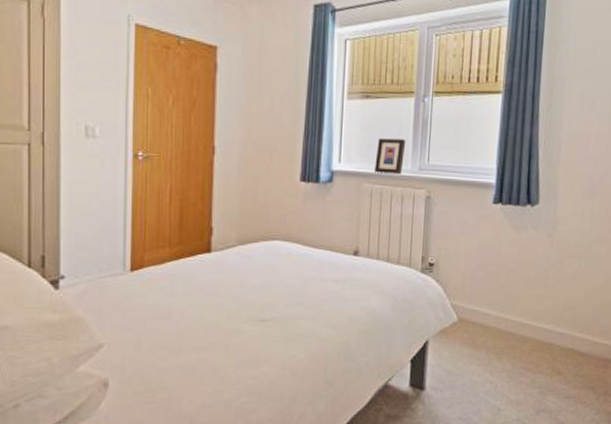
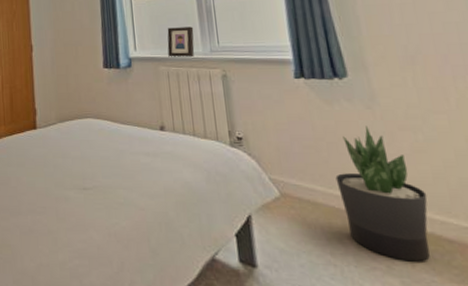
planter: none [508,253,576,374] -> present [335,126,430,262]

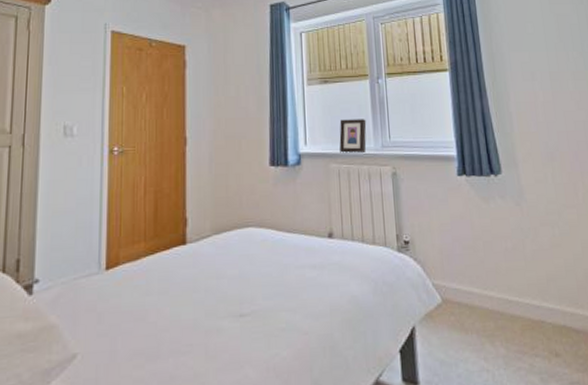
planter: present [335,126,430,262] -> none [490,222,562,357]

